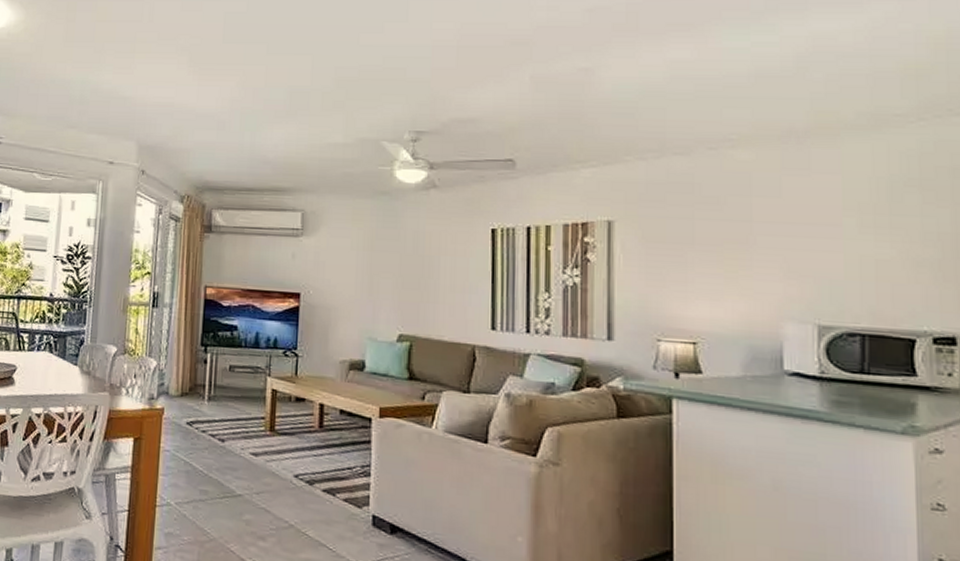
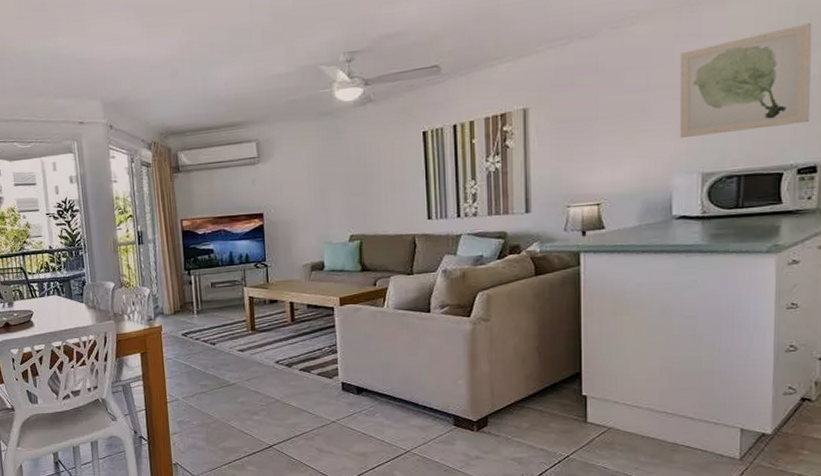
wall art: none [787,175,943,286] -> present [679,23,812,139]

